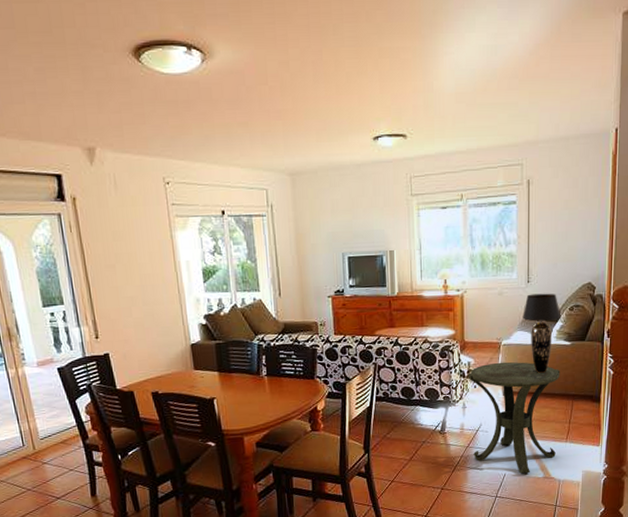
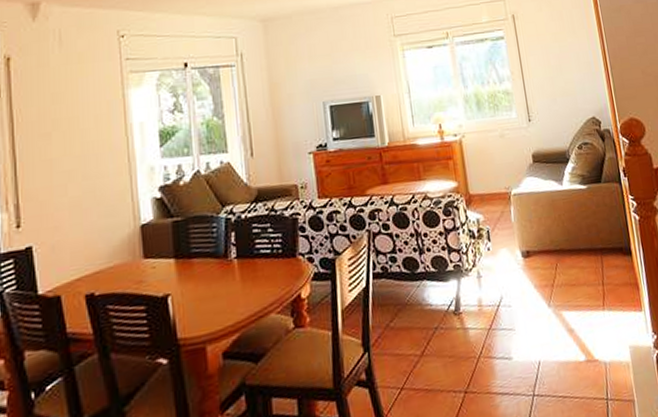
side table: present [469,362,561,474] -> none [479,213,595,359]
table lamp: present [523,293,561,374] -> none [529,131,572,226]

